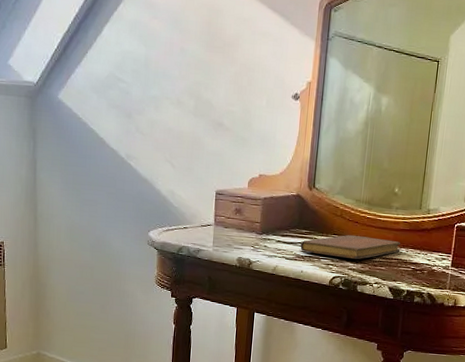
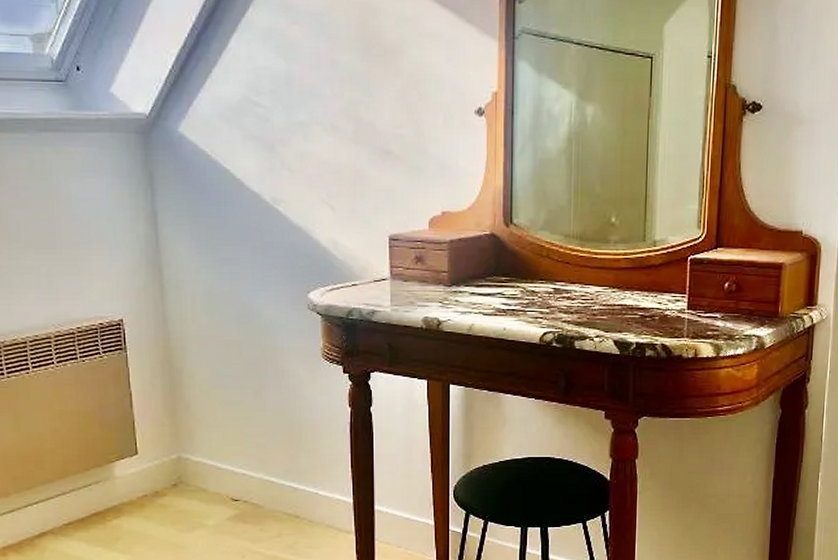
notebook: present [300,234,400,259] -> none [500,278,624,308]

